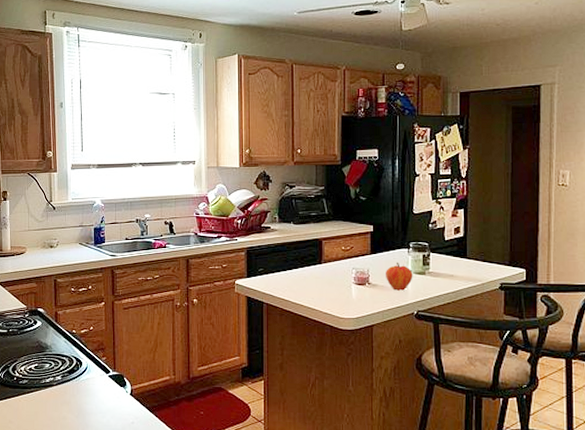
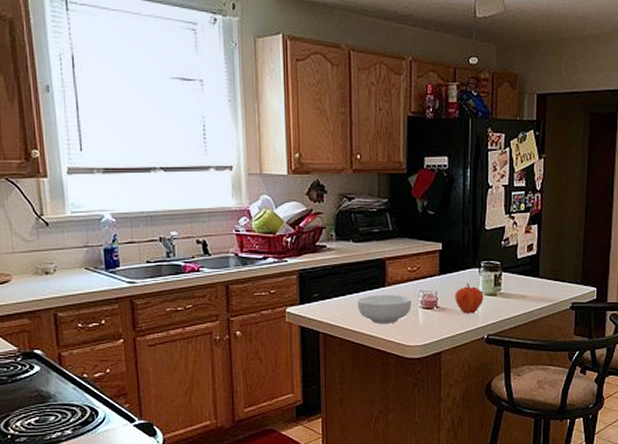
cereal bowl: none [296,270,345,297] -> present [357,294,412,324]

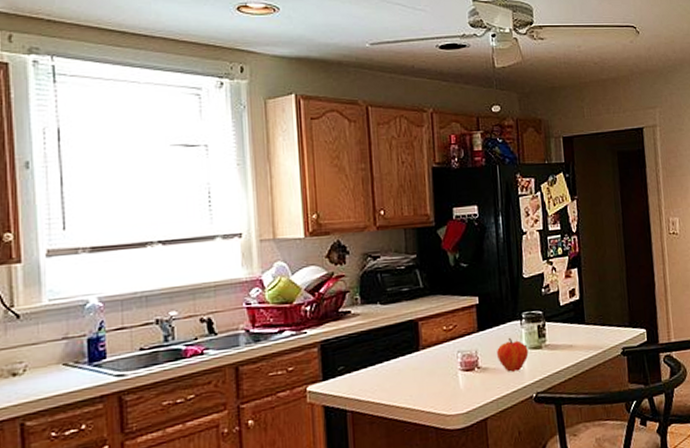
cereal bowl: present [357,294,412,324] -> none [388,358,450,394]

